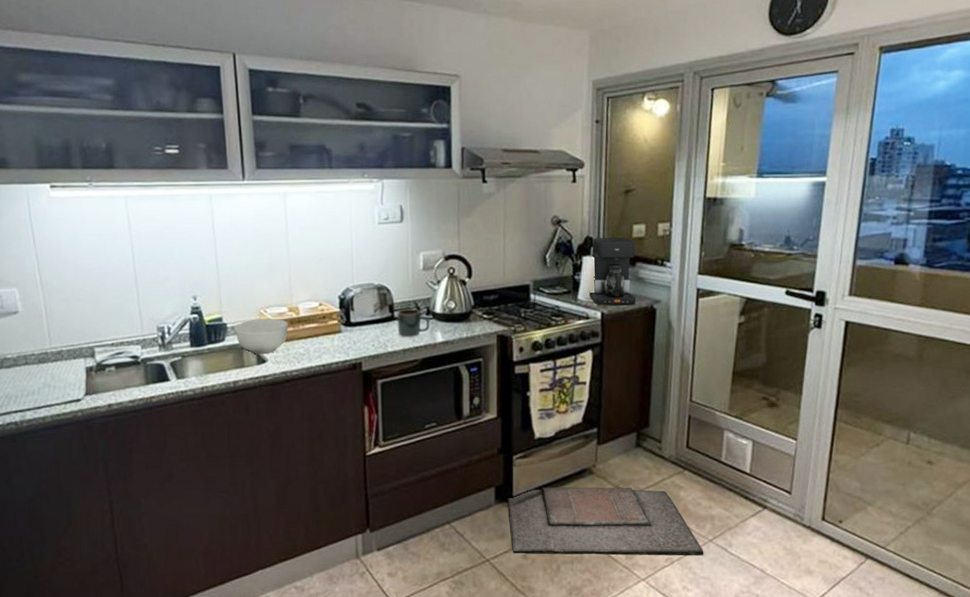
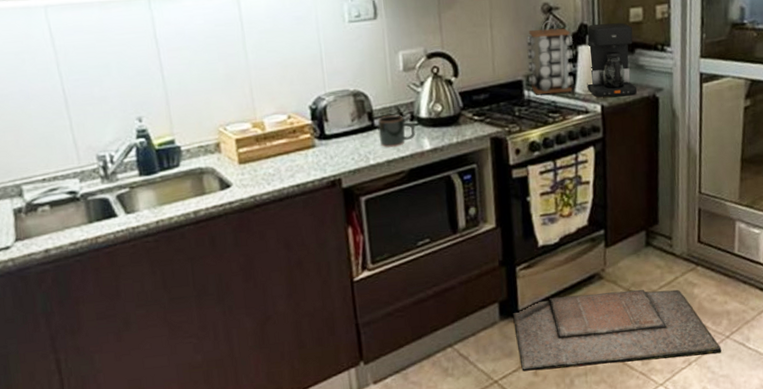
bowl: present [234,318,288,355] -> none [189,136,254,179]
spice rack: none [535,231,578,299] -> present [526,20,574,95]

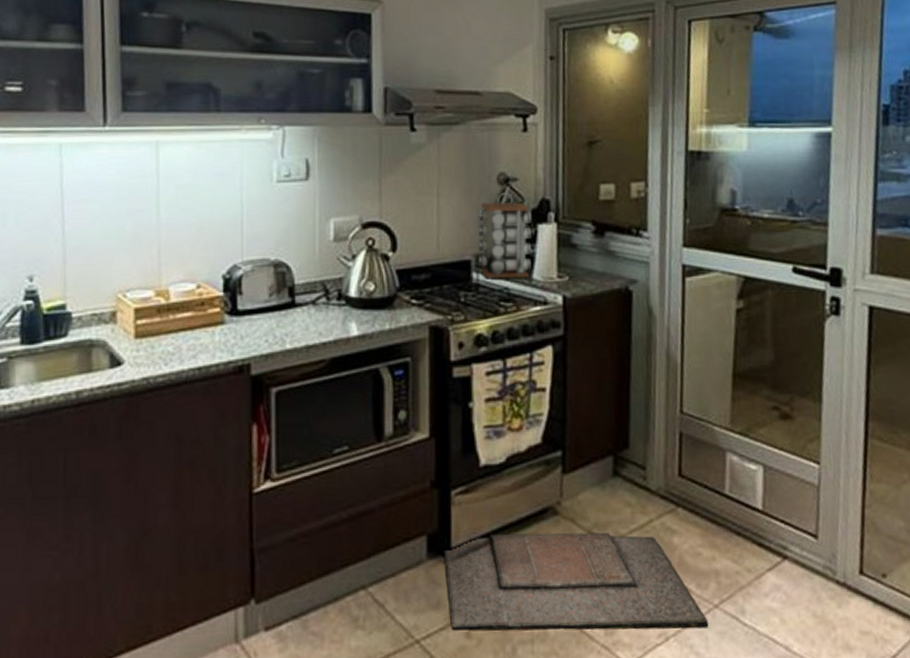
mug: present [377,115,415,148] -> none [298,292,342,330]
coffee maker: present [587,22,637,98] -> none [547,200,607,287]

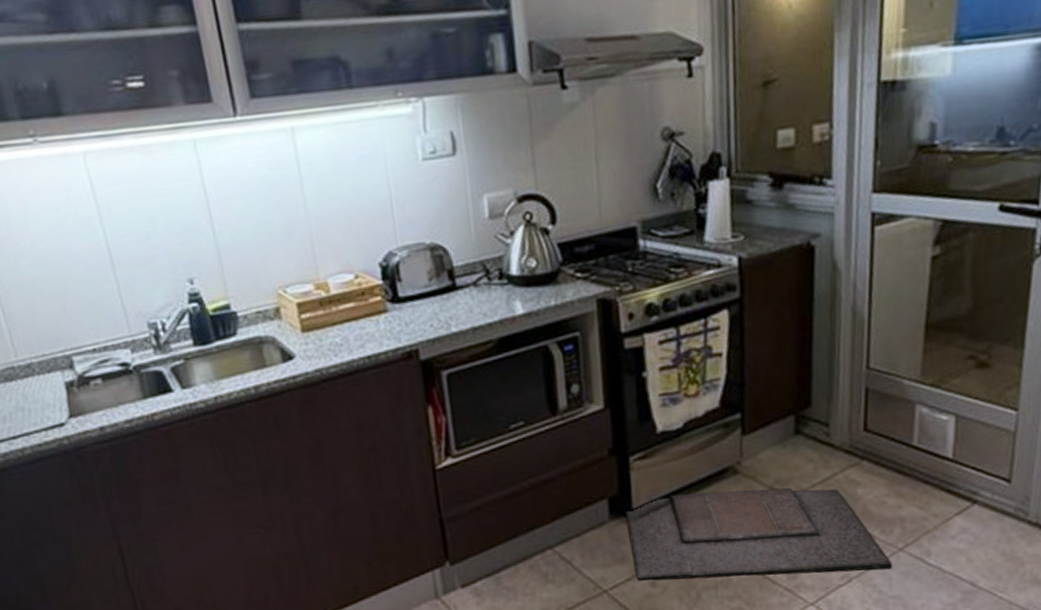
spice rack: present [478,192,532,279] -> none [641,148,703,245]

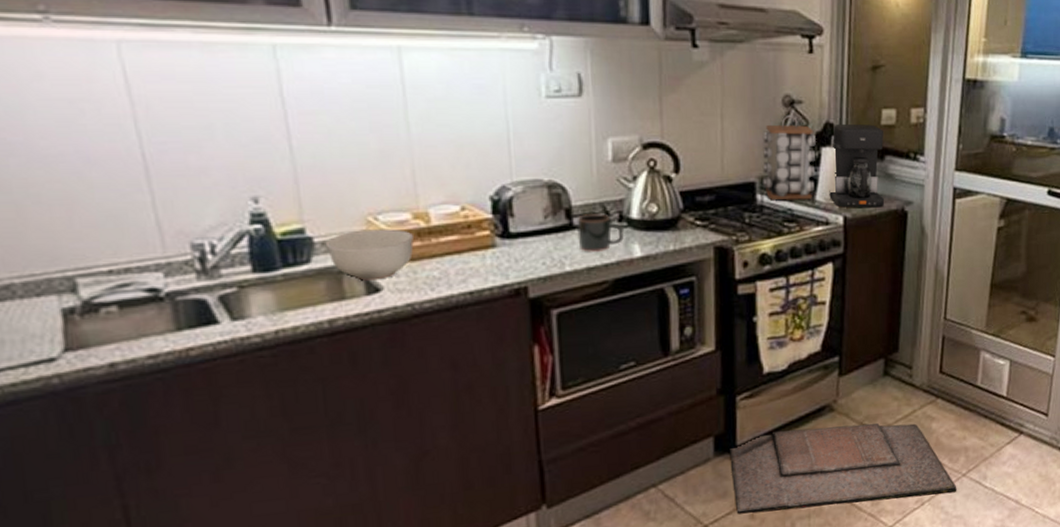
bowl: none [247,299,318,350] -> present [325,228,414,281]
mug: none [459,272,505,312] -> present [577,214,624,252]
spice rack: none [641,148,703,245] -> present [762,114,816,201]
coffee maker: none [719,149,786,247] -> present [829,123,885,208]

